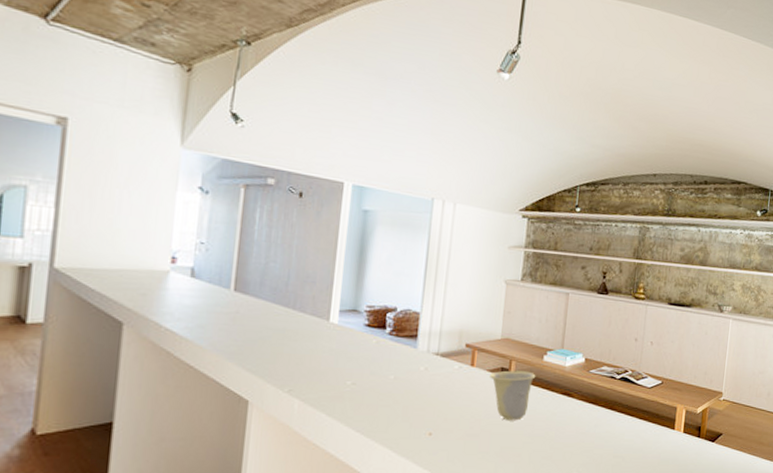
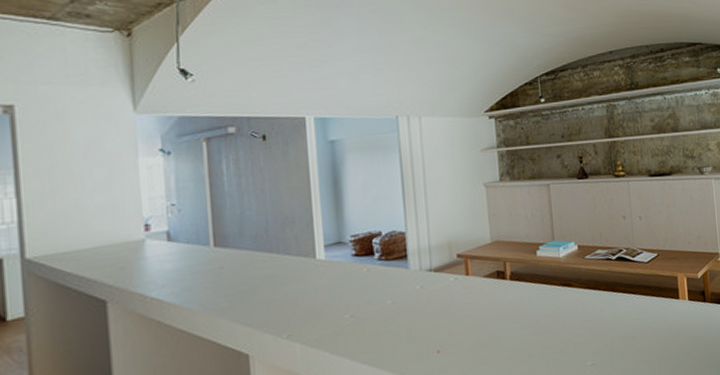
cup: present [490,370,536,421] -> none [487,269,533,323]

